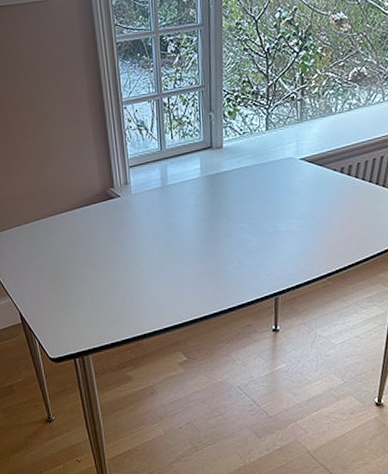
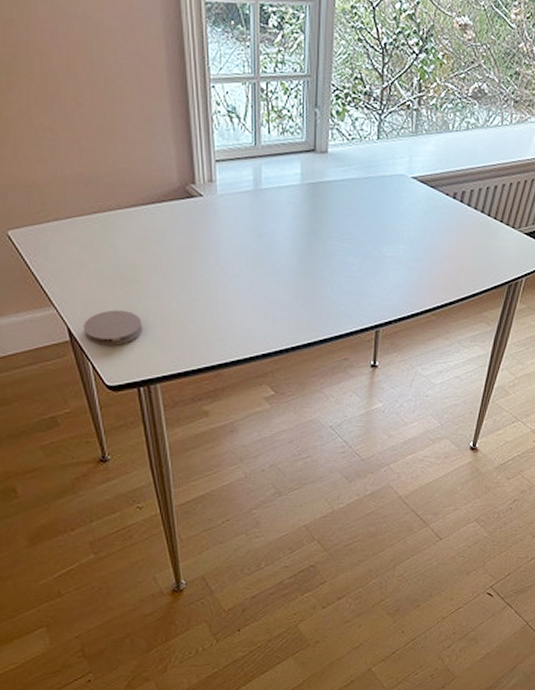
coaster: none [31,295,77,326] -> present [83,309,143,346]

